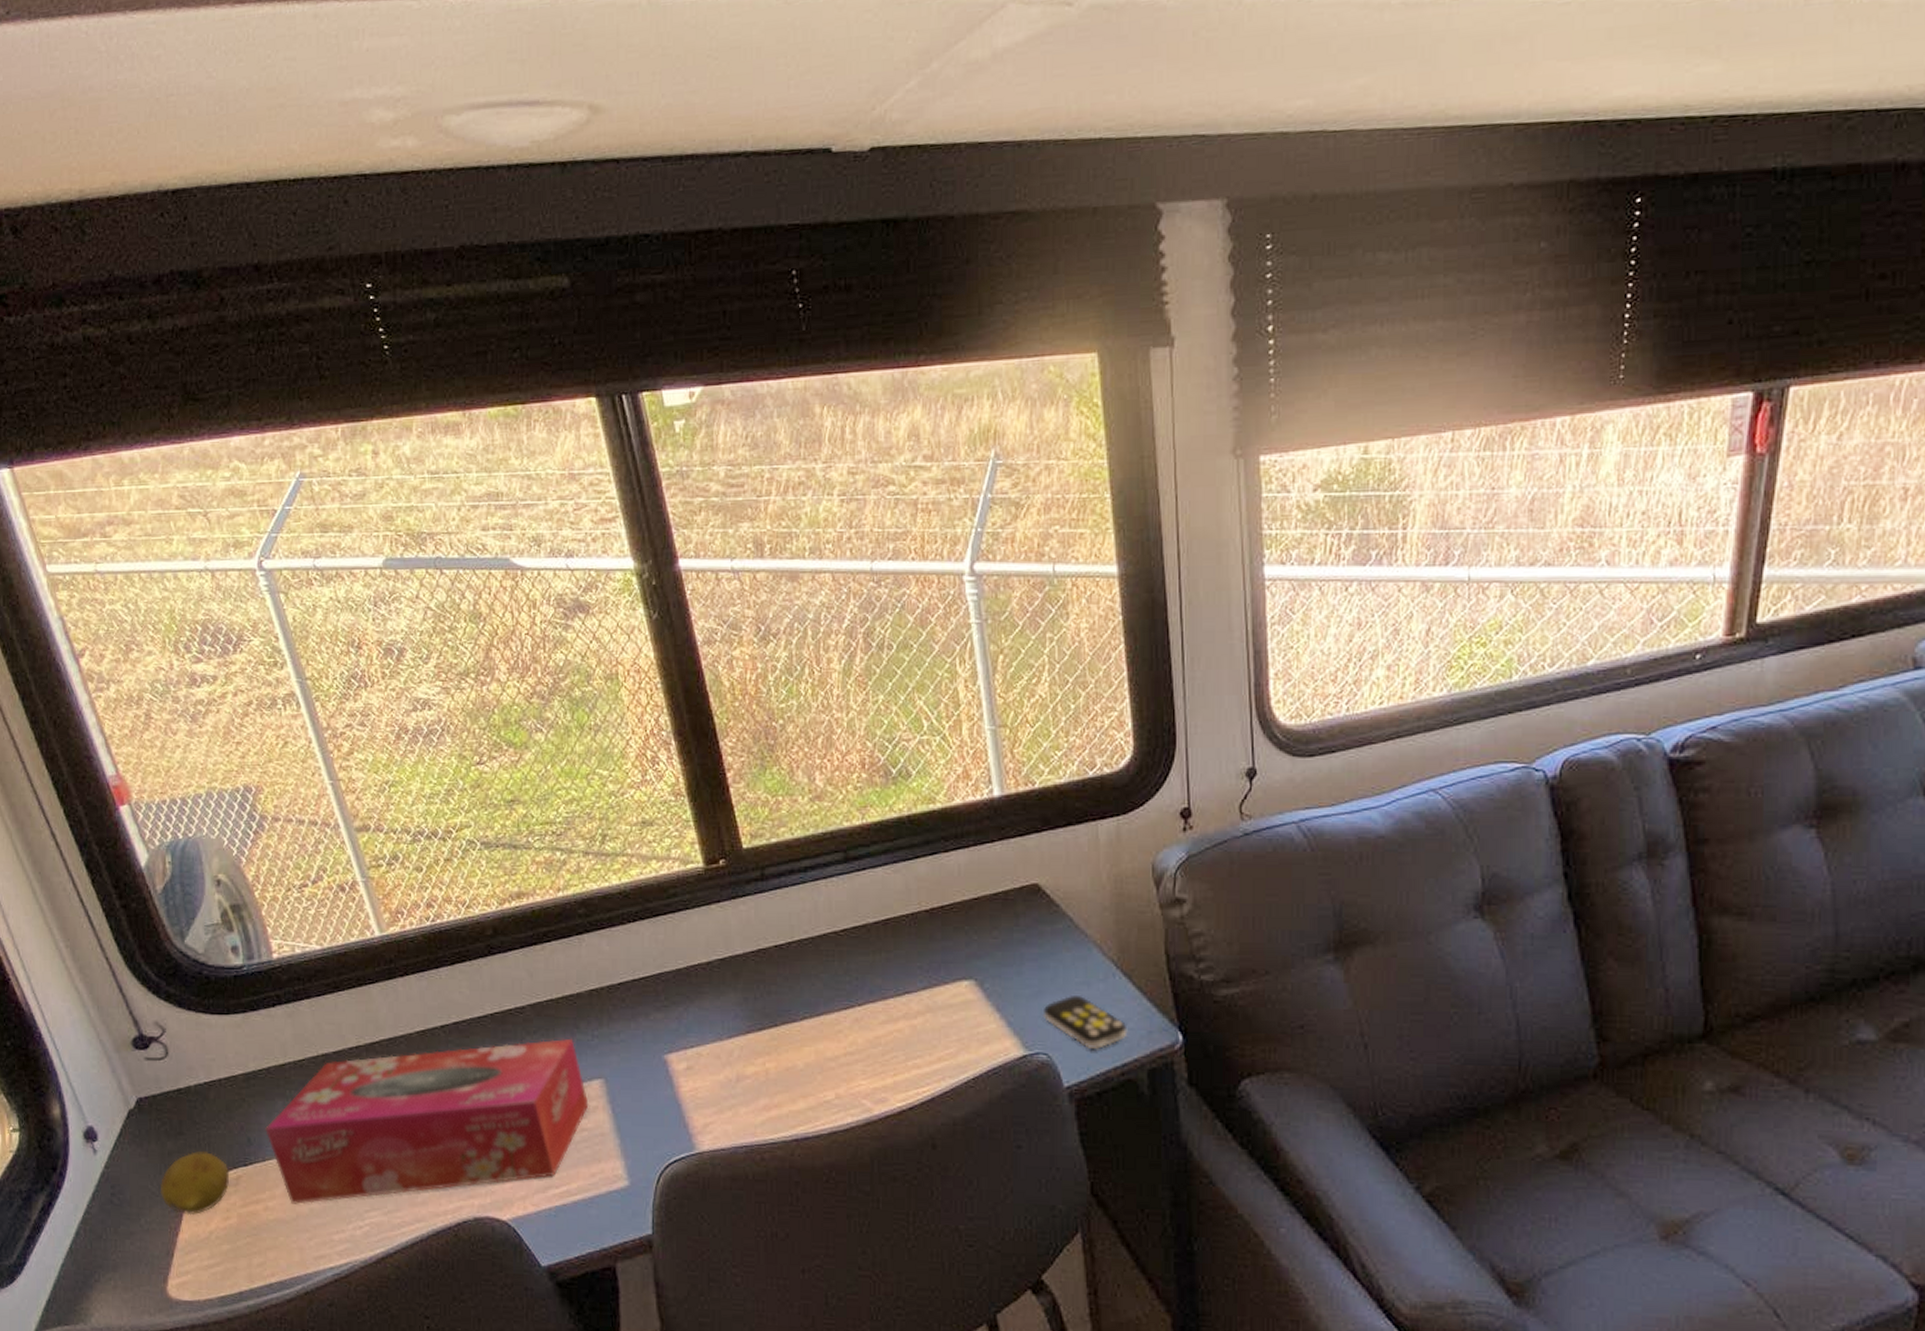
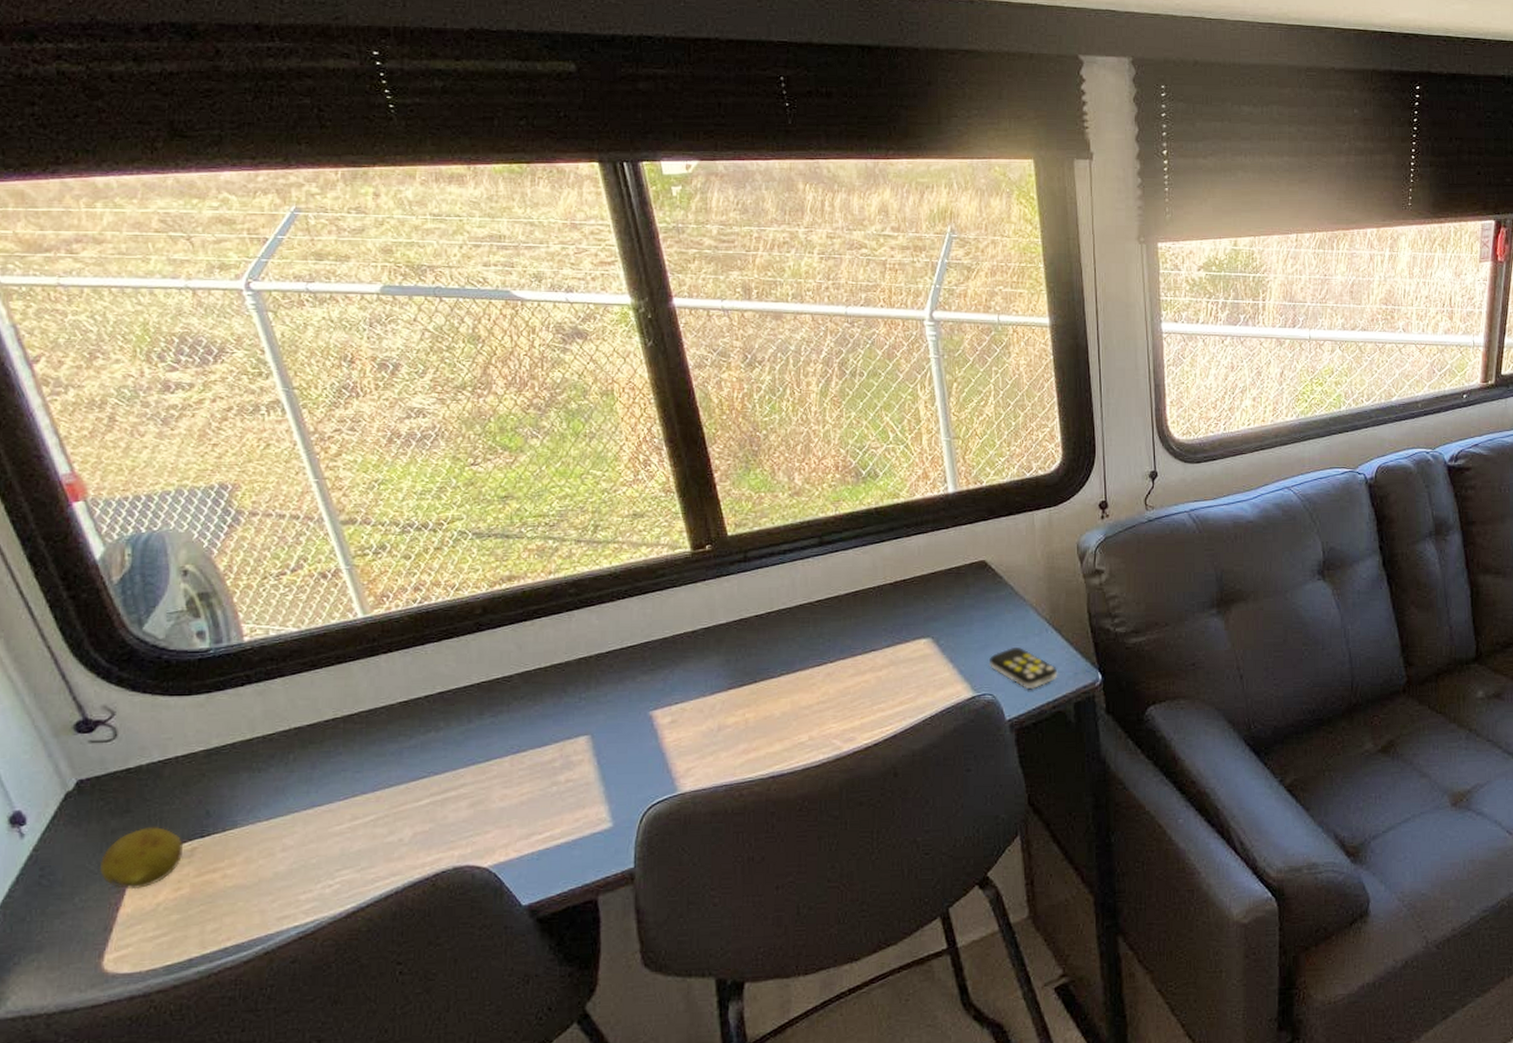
tissue box: present [265,1038,589,1204] -> none [227,701,575,870]

